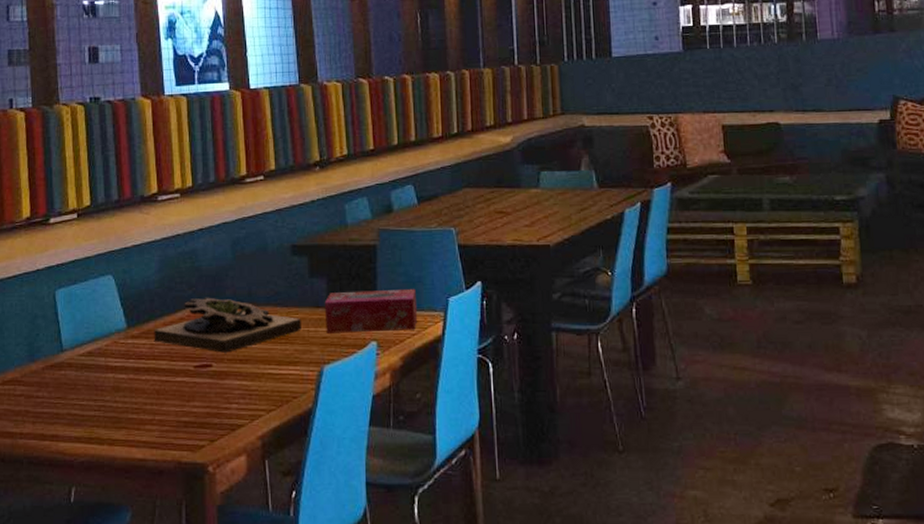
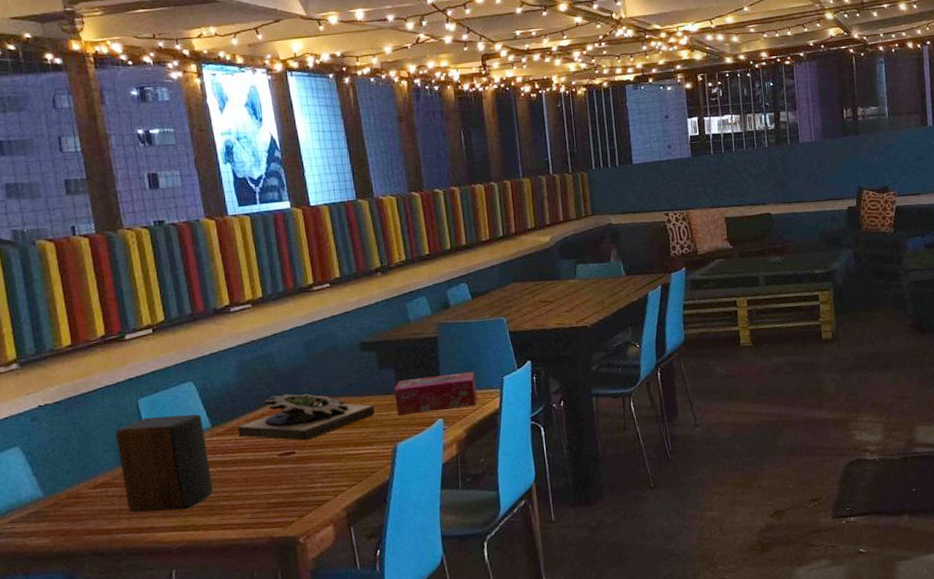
speaker: none [29,310,122,420] -> present [115,414,213,513]

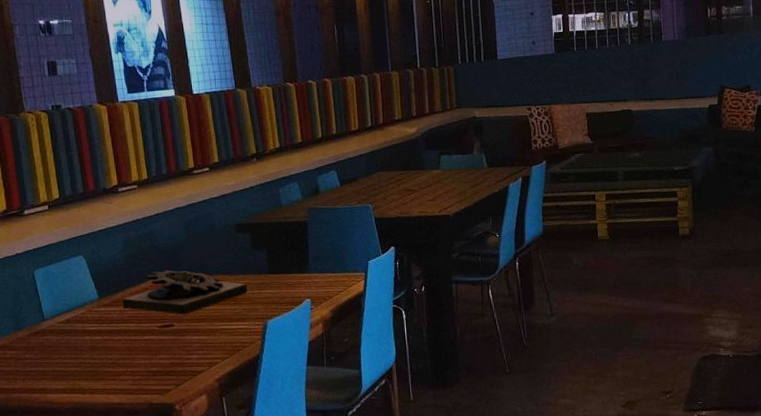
speaker: present [115,414,213,513] -> none [13,285,99,375]
tissue box: present [394,371,478,416] -> none [265,255,344,294]

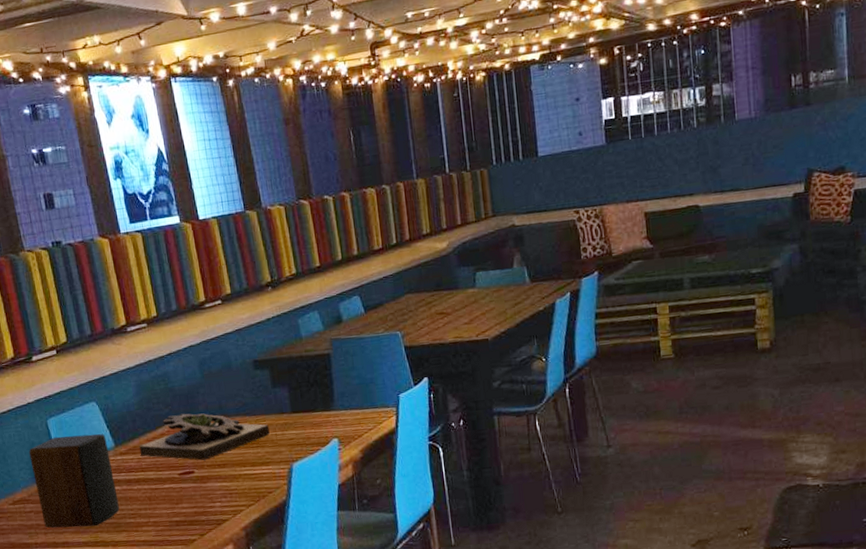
speaker: none [13,285,99,375] -> present [29,434,120,529]

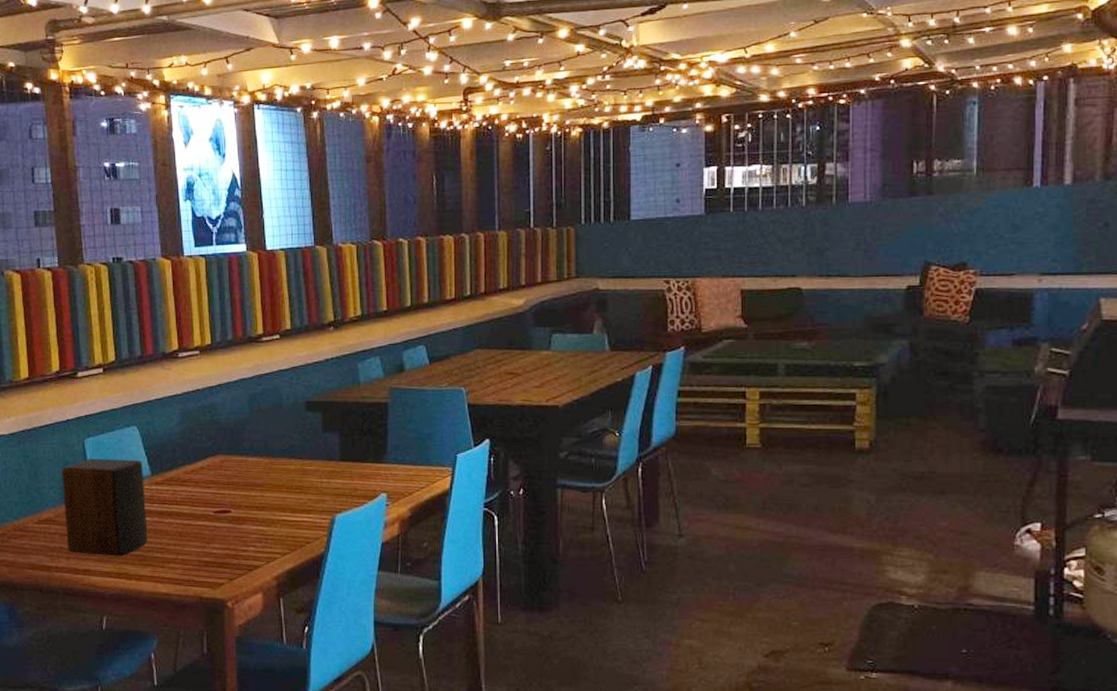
succulent planter: present [139,413,270,461] -> none [176,448,315,500]

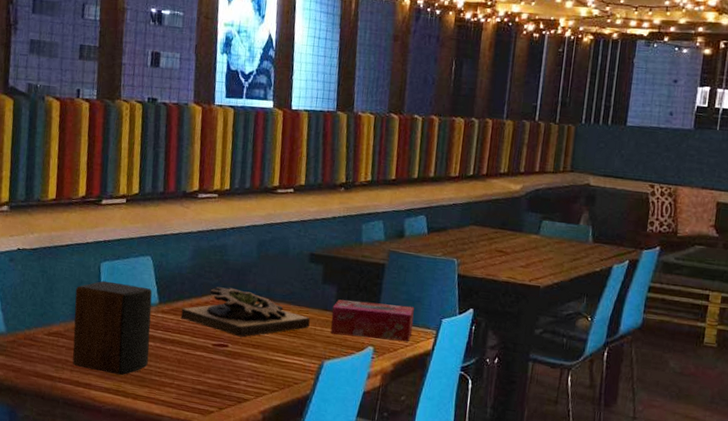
succulent planter: none [176,448,315,500] -> present [180,287,310,337]
tissue box: none [337,444,427,485] -> present [330,299,414,342]

